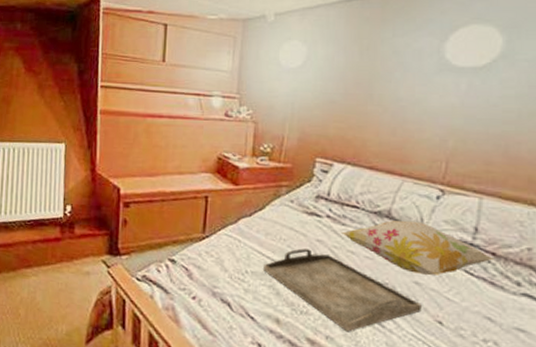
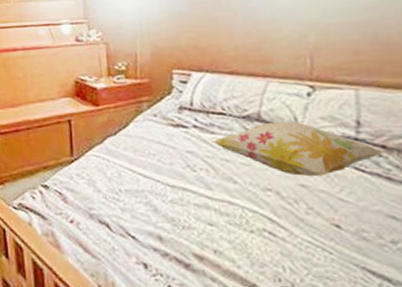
serving tray: present [263,248,422,332] -> none [136,161,314,244]

